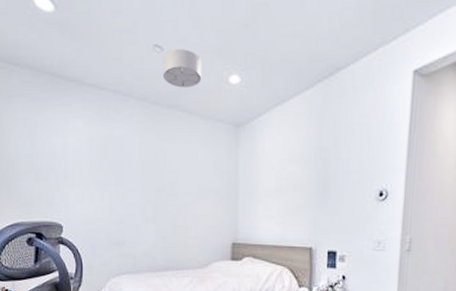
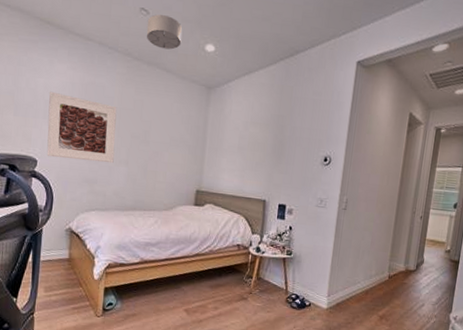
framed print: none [67,150,140,222] -> present [46,91,117,164]

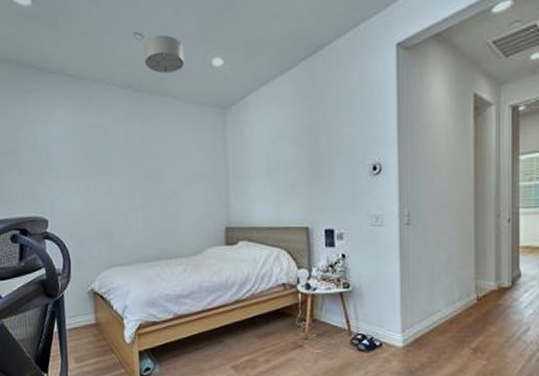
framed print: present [46,91,117,164] -> none [49,142,129,215]

